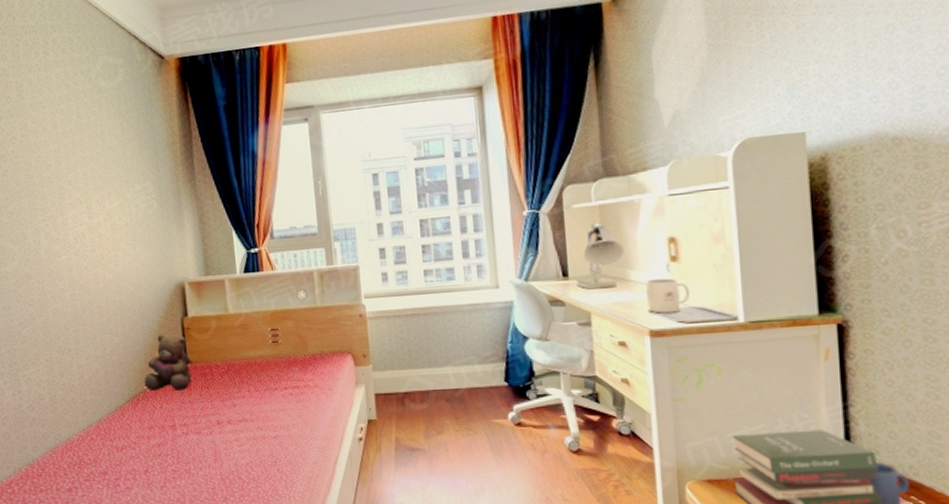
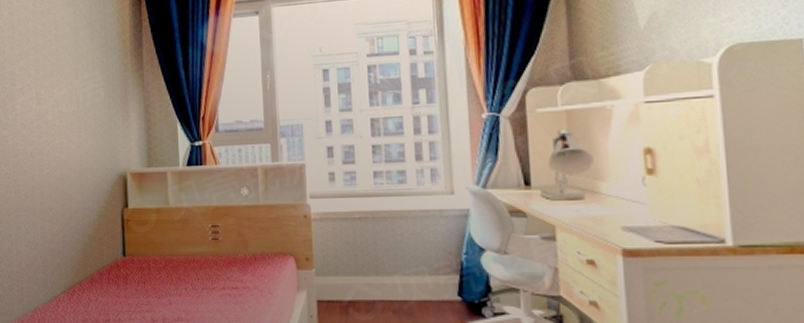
teddy bear: present [144,334,193,391] -> none [81,224,131,284]
mug: present [646,278,690,314] -> none [618,192,669,231]

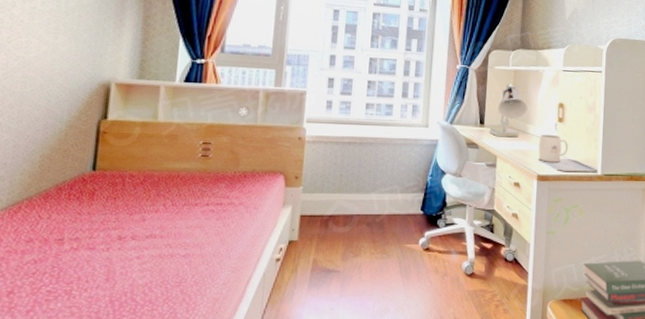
mug: none [618,192,669,231] -> present [538,134,568,162]

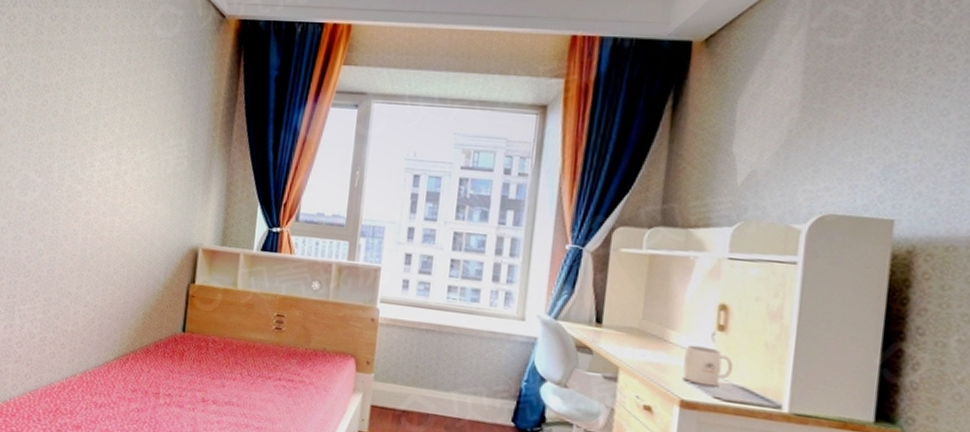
desk lamp: present [490,83,528,138] -> none [610,272,669,346]

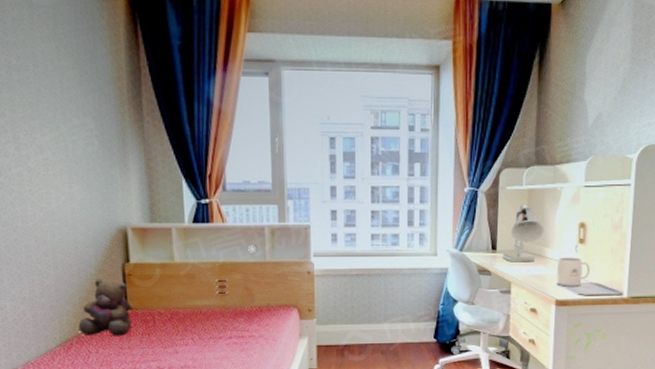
teddy bear: none [137,296,191,358] -> present [78,279,134,336]
desk lamp: none [610,272,669,346] -> present [503,204,544,262]

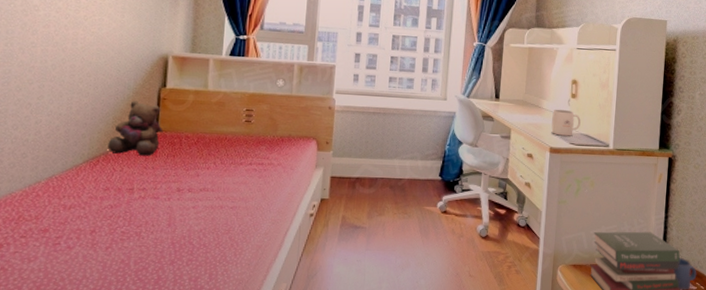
desk lamp: present [503,204,544,262] -> none [505,60,542,112]

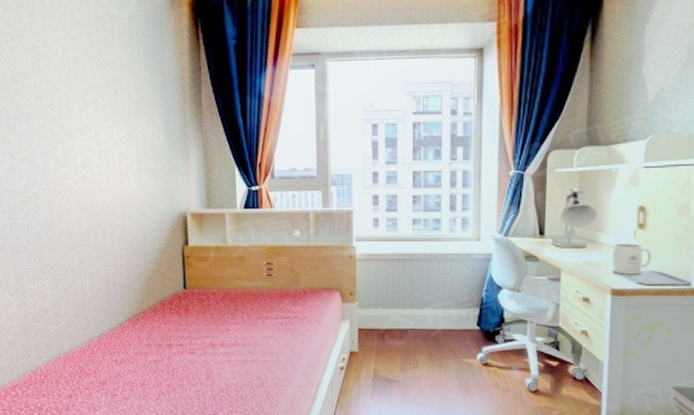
teddy bear: present [107,100,163,156] -> none [144,260,191,313]
desk lamp: none [505,60,542,112] -> present [551,187,598,248]

